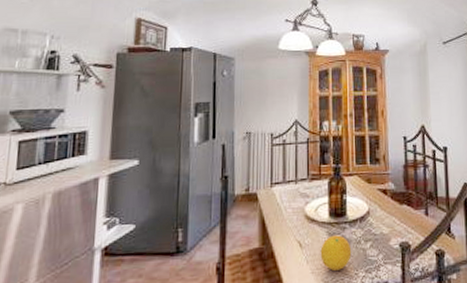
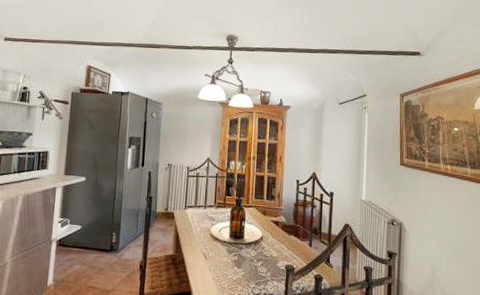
fruit: present [320,235,352,271] -> none [220,252,246,280]

